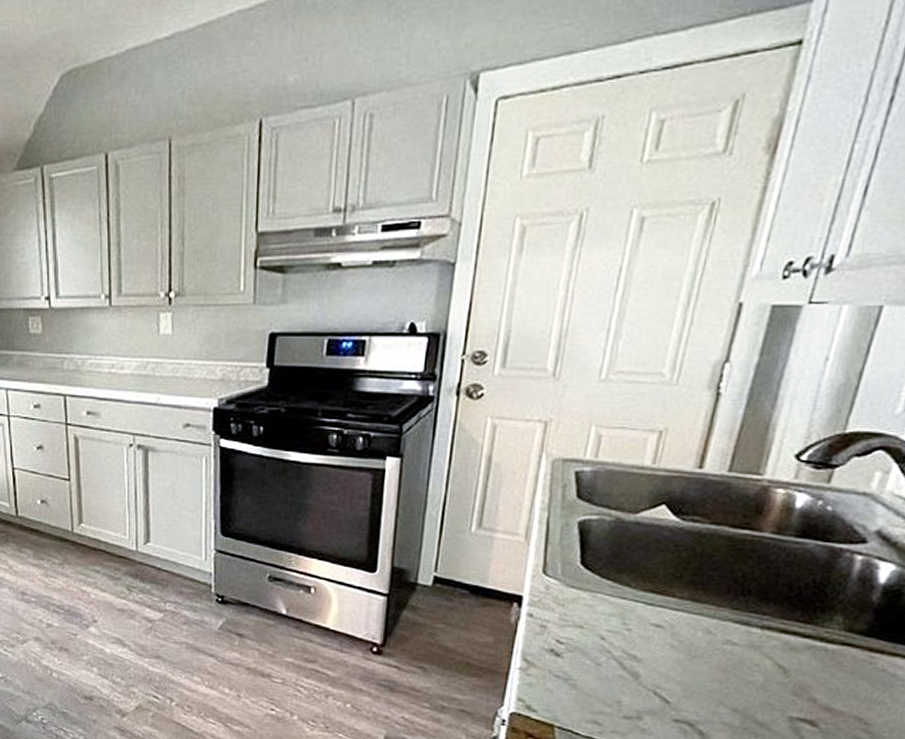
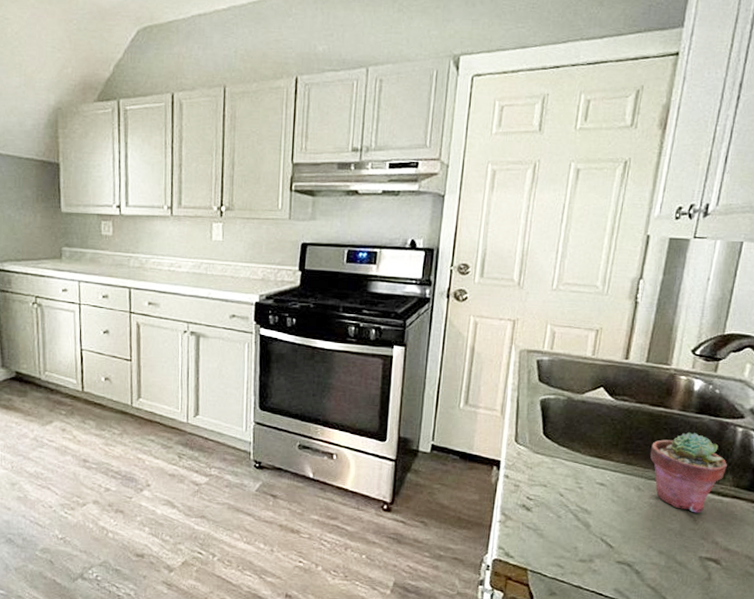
potted succulent: none [727,562,837,663] -> present [650,432,727,513]

